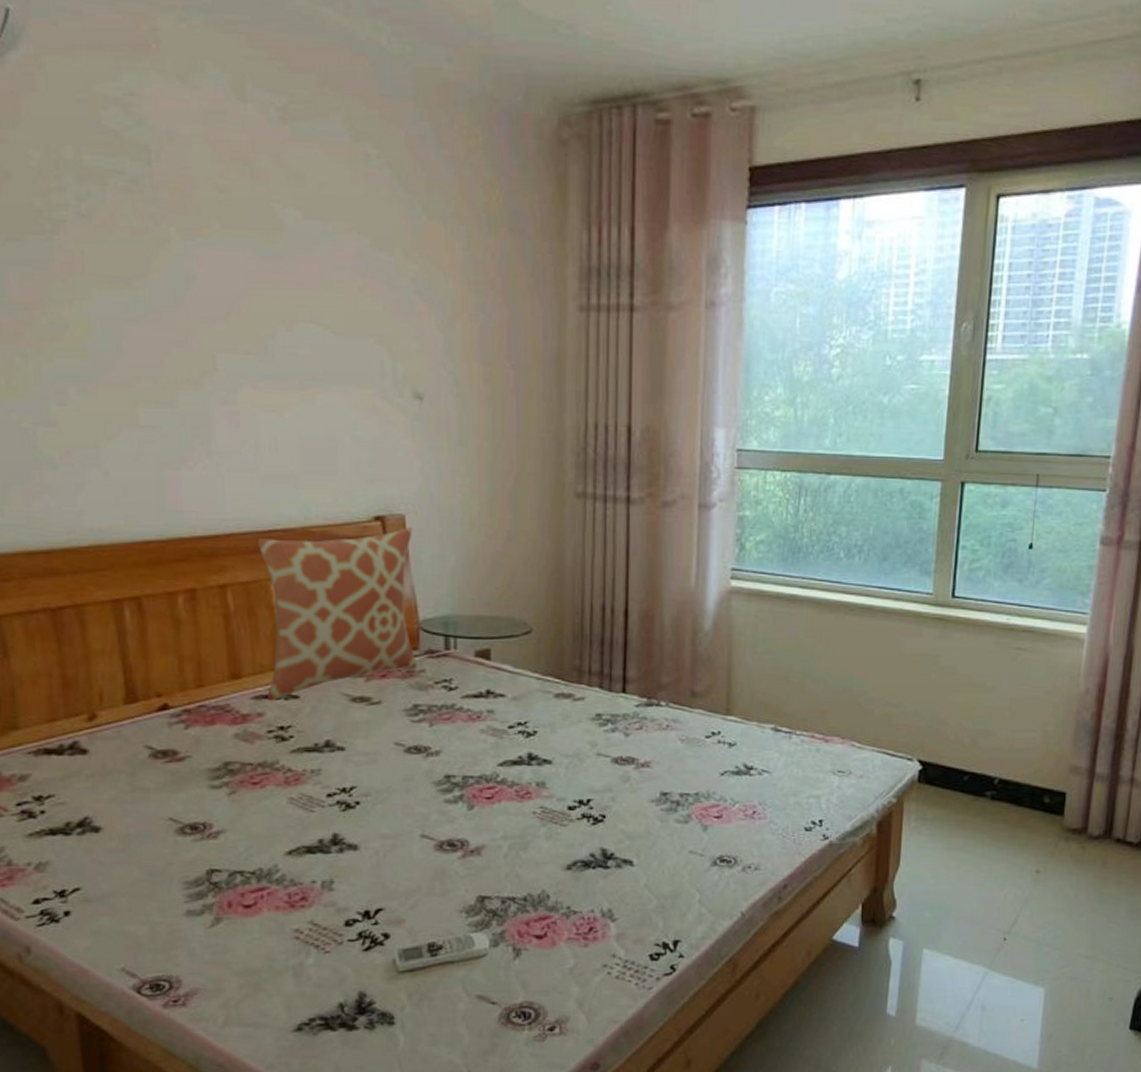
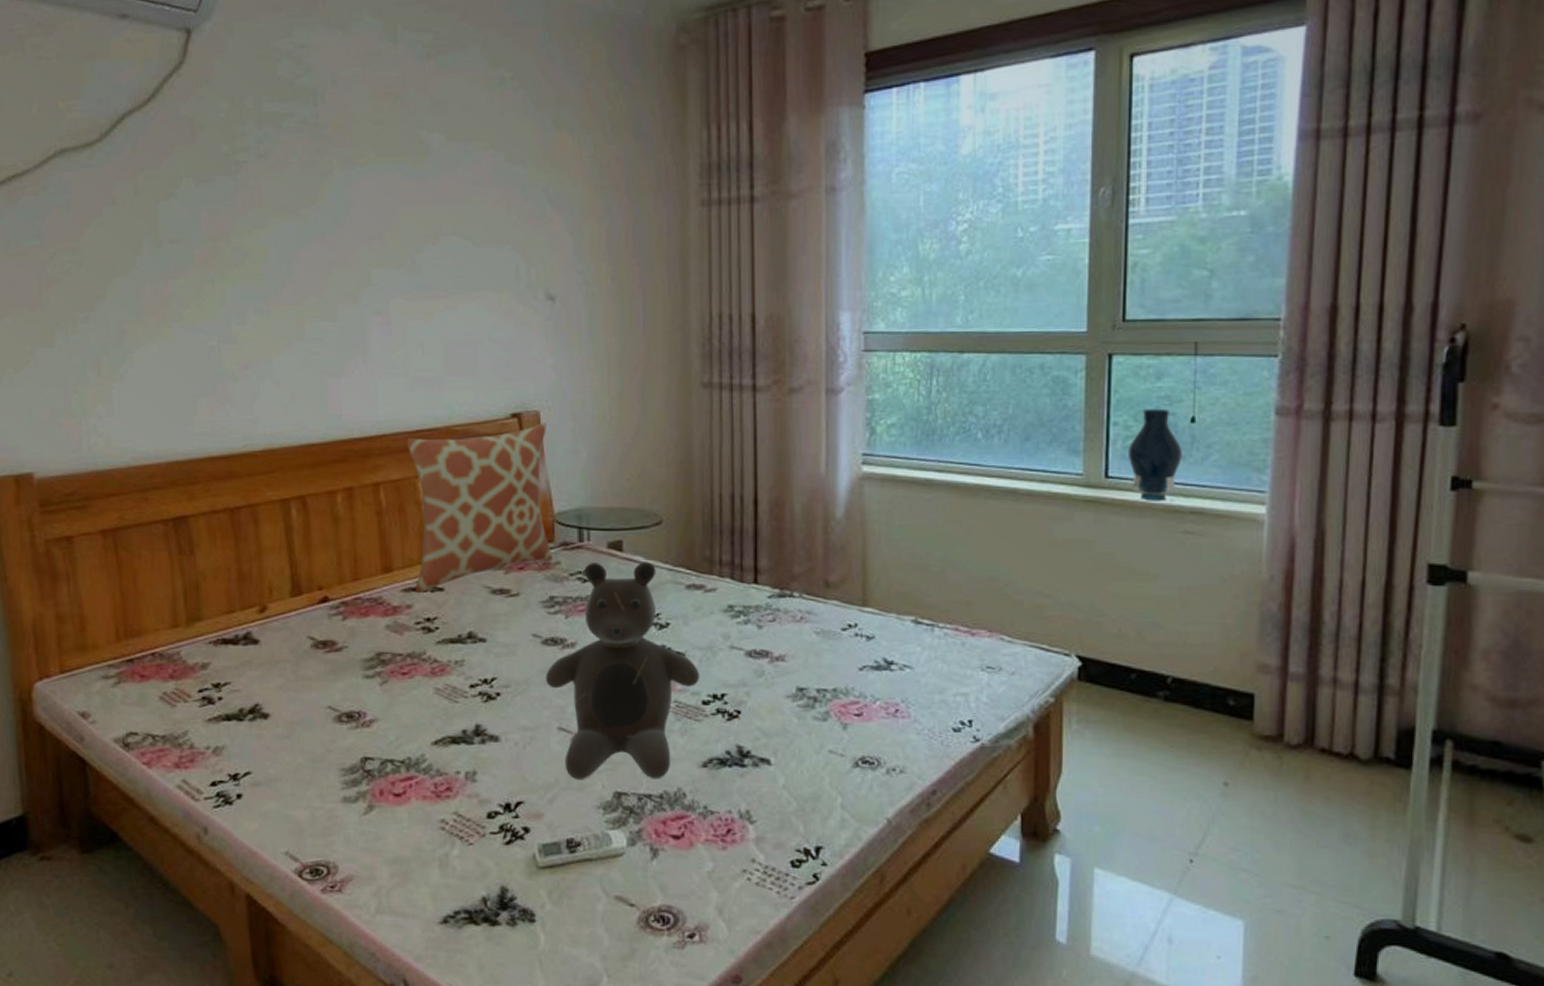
teddy bear: none [407,671,567,886] -> present [545,562,700,781]
vase: none [972,534,1020,620] -> present [1127,408,1182,501]

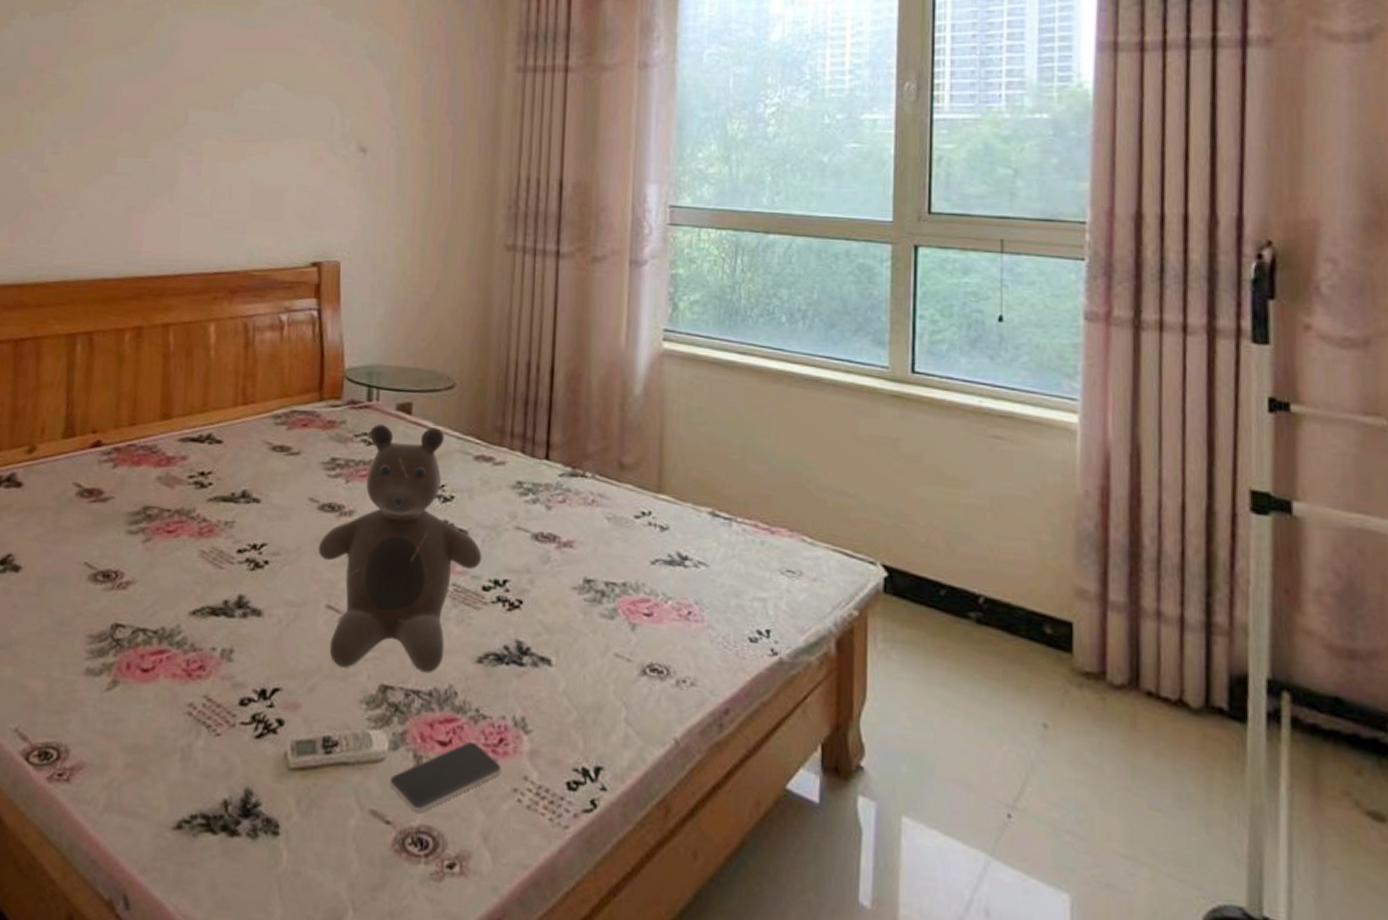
pillow: present [407,423,553,594] -> none [192,274,346,445]
smartphone: none [631,833,730,895] -> present [390,741,501,813]
vase: present [1127,408,1182,501] -> none [934,304,990,402]

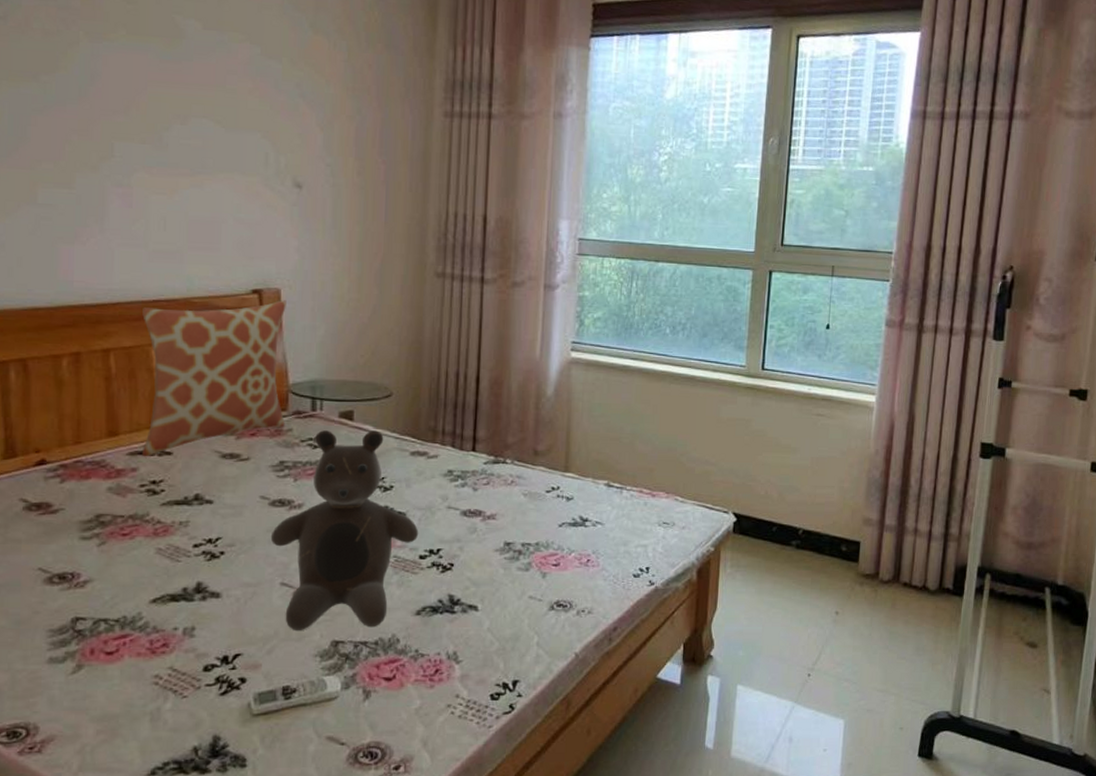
pillow: none [192,274,346,445] -> present [141,300,286,457]
smartphone: present [390,741,501,813] -> none [343,674,437,733]

